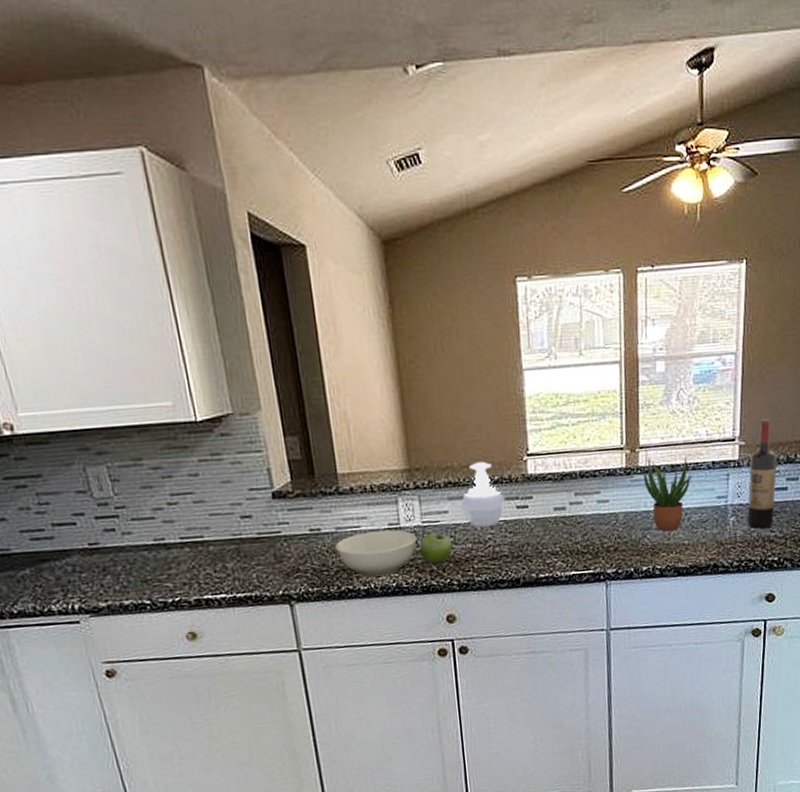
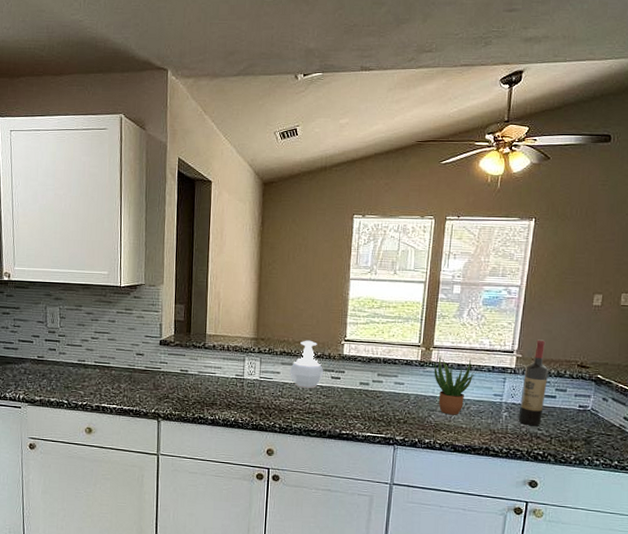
bowl: present [335,529,417,577] -> none [196,378,255,412]
fruit: present [420,532,453,565] -> none [255,386,280,410]

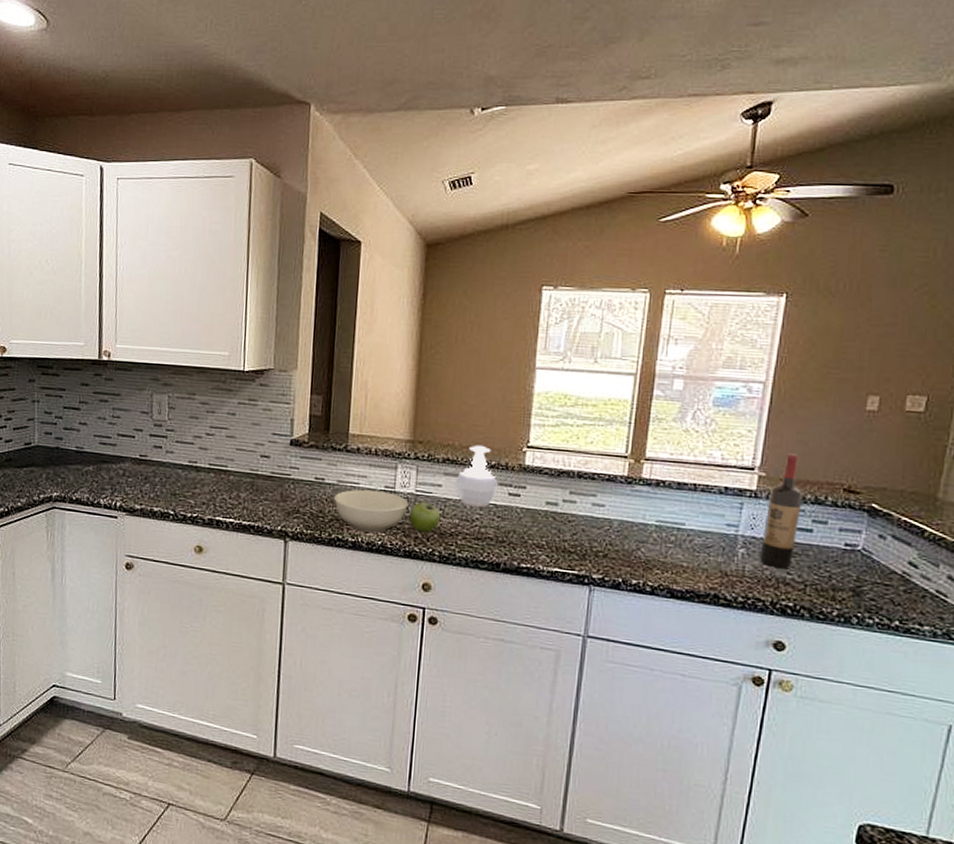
bowl: none [196,378,255,412] -> present [334,489,409,533]
fruit: none [255,386,280,410] -> present [409,501,441,533]
potted plant: present [434,355,475,415] -> none [645,470,700,550]

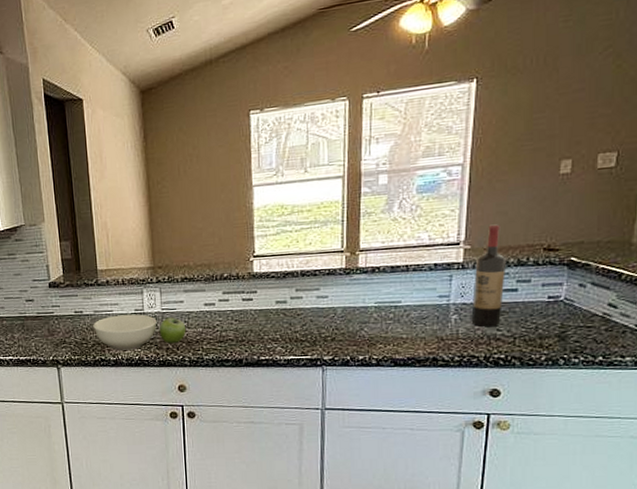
soap dispenser: present [453,444,499,508] -> none [193,261,233,316]

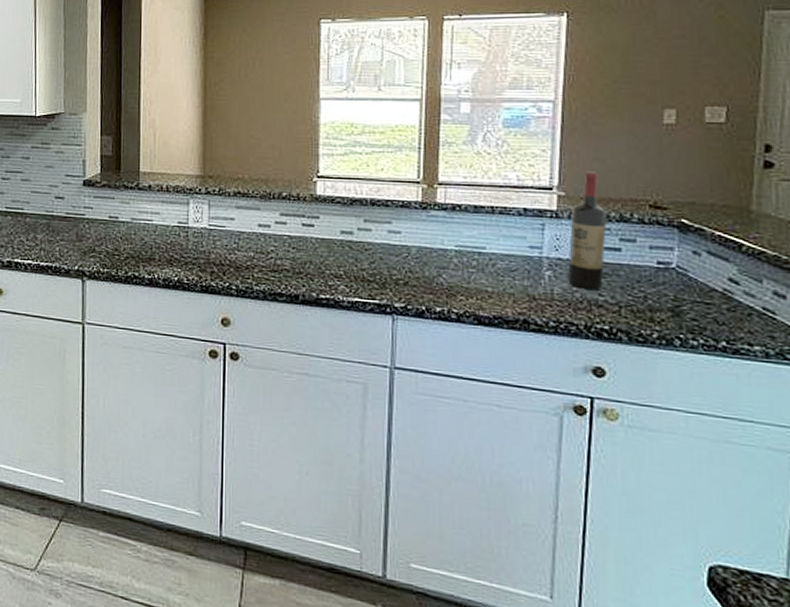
bowl: present [93,314,157,351] -> none [129,226,203,269]
fruit: present [159,317,186,344] -> none [204,236,236,268]

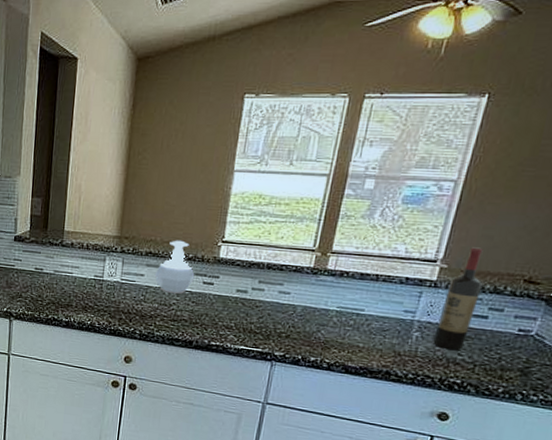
soap dispenser: none [246,177,292,240] -> present [154,240,195,294]

